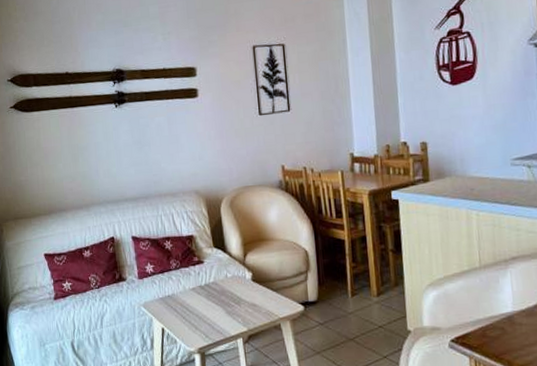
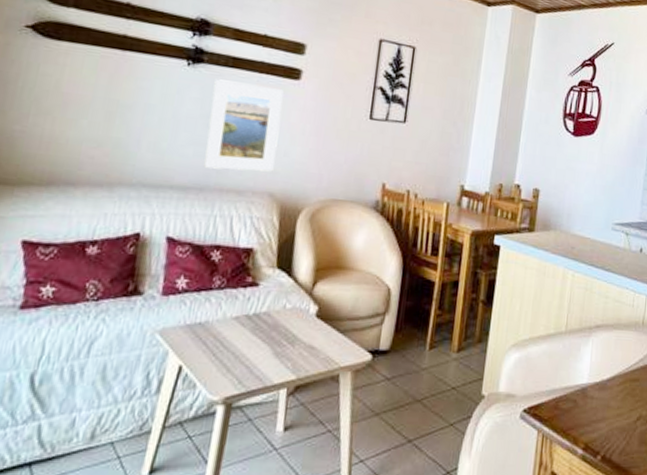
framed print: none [137,108,194,181] -> present [203,79,284,172]

